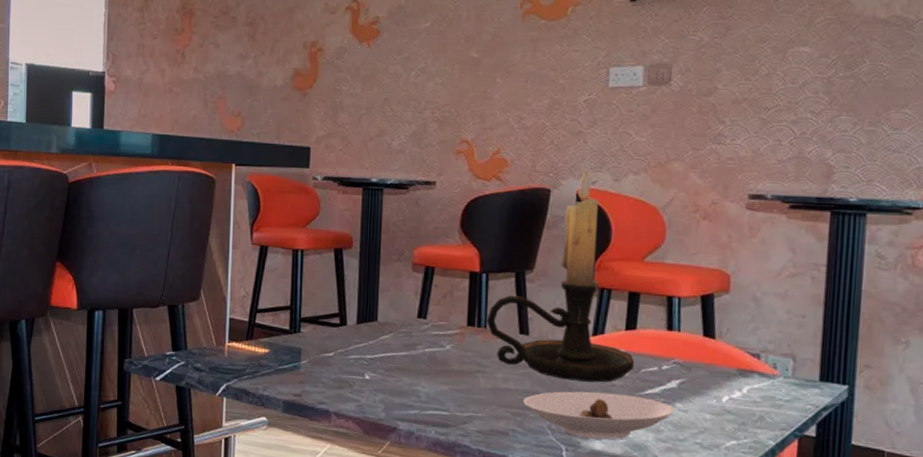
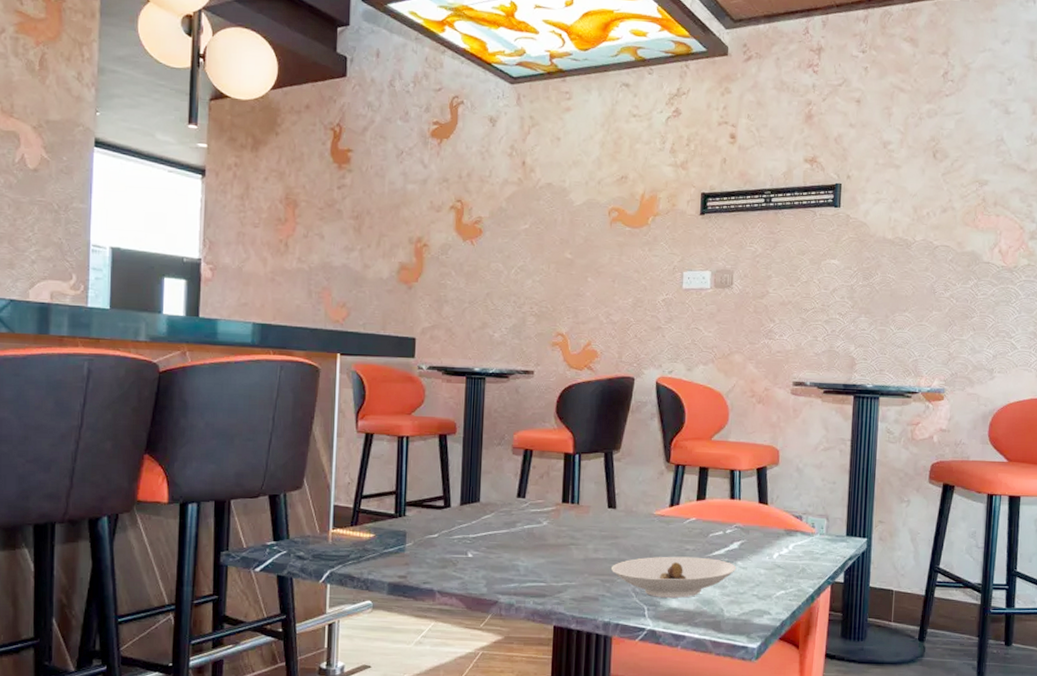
candle holder: present [486,169,634,383] -> none [579,360,704,548]

